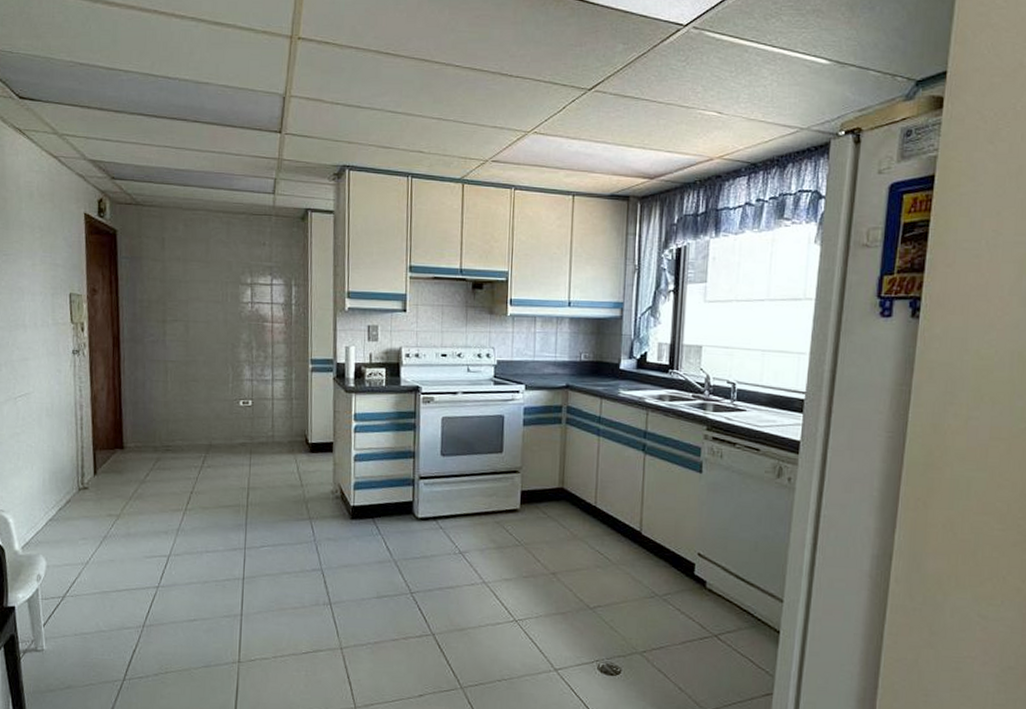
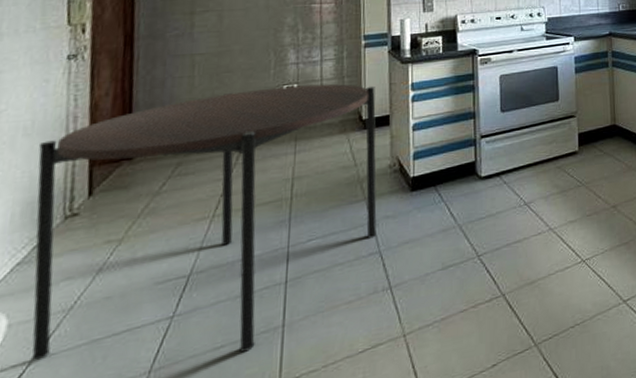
dining table: none [58,400,321,629] -> present [32,84,377,360]

